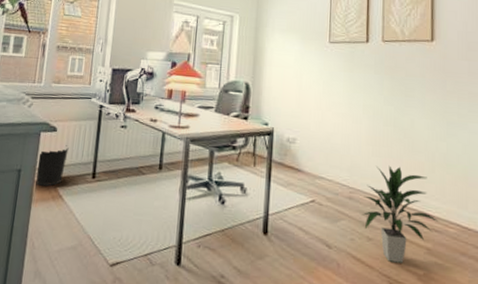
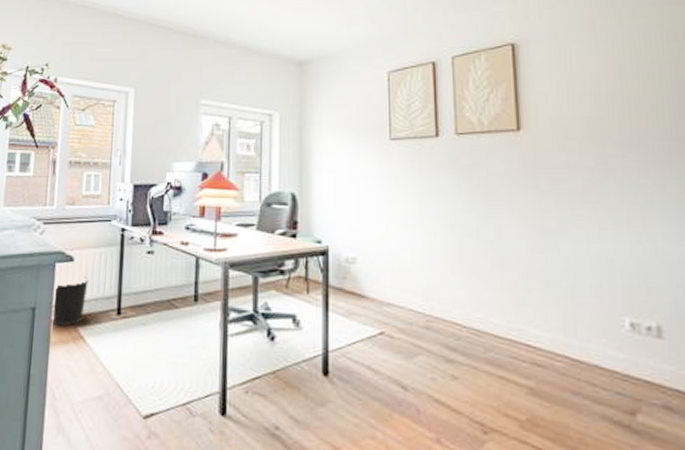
indoor plant: present [362,165,439,263] -> none [443,286,542,407]

